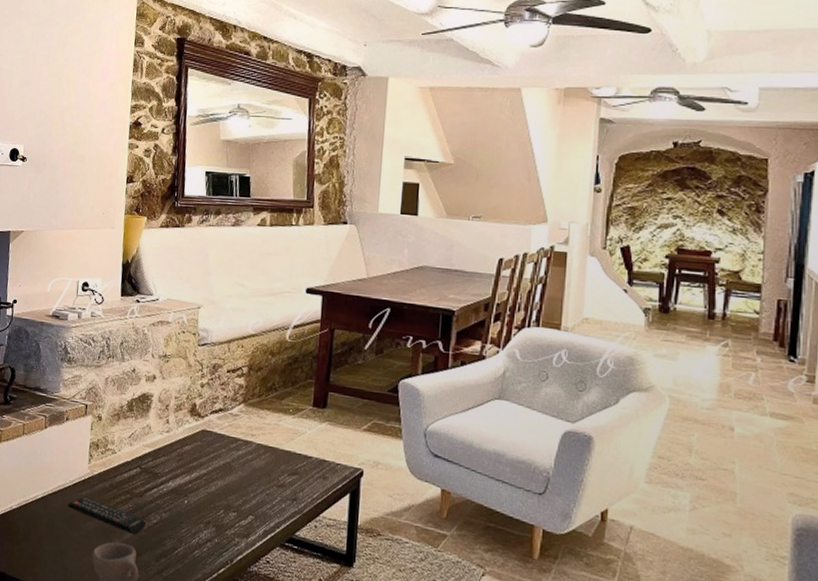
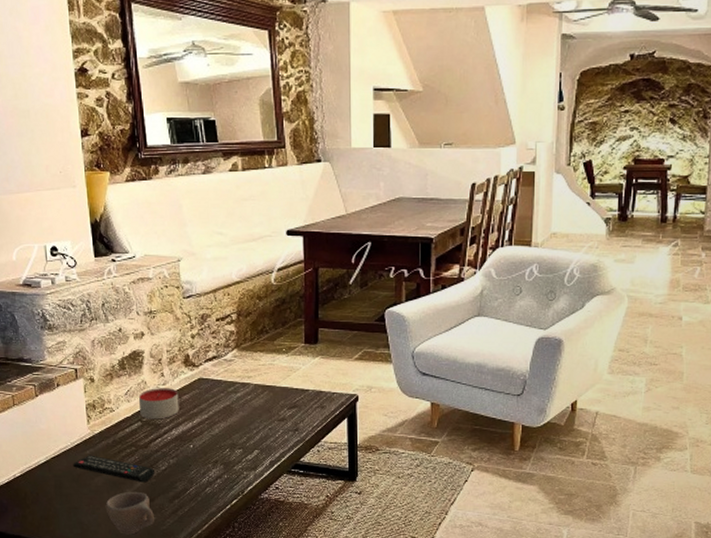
candle: none [140,434,181,468] -> present [138,388,179,420]

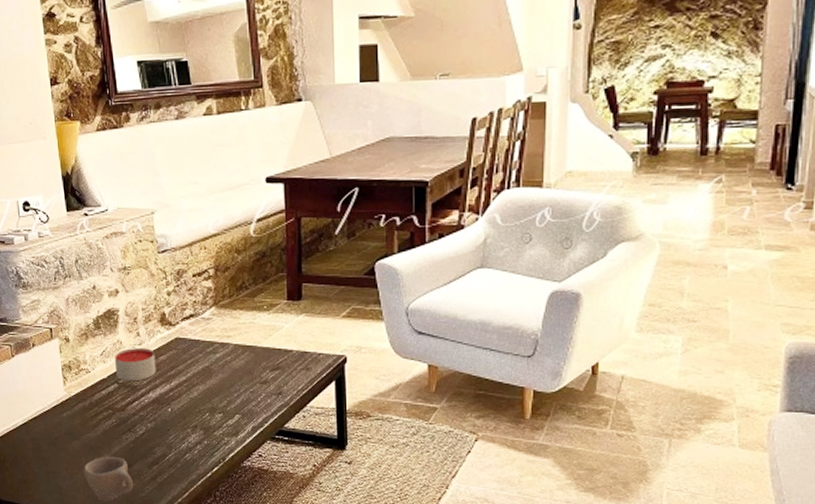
remote control: present [73,455,154,483] -> none [50,417,132,447]

